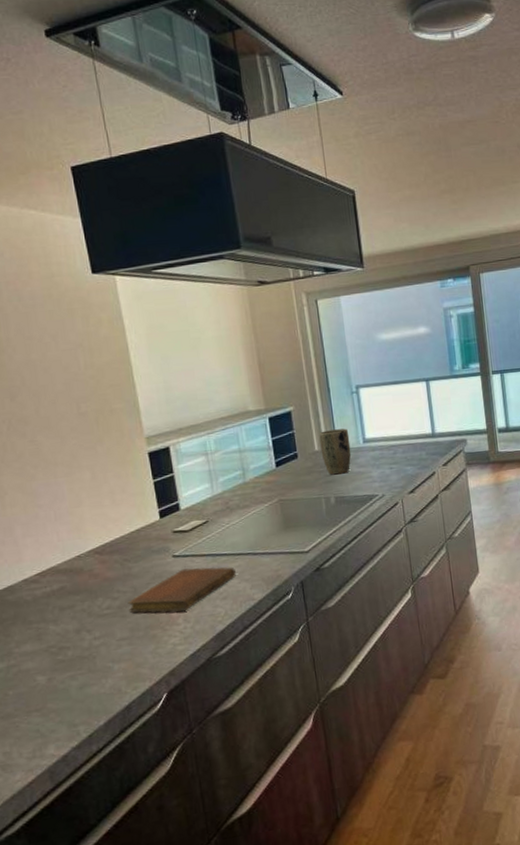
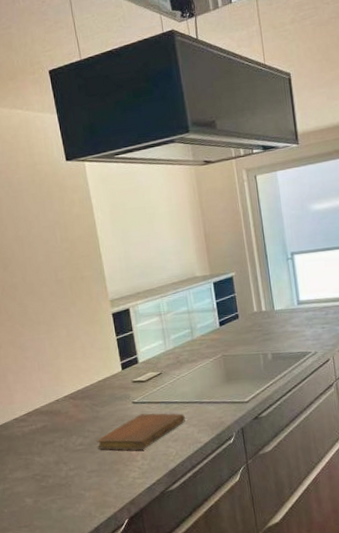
plant pot: present [319,428,351,475] -> none [257,291,287,334]

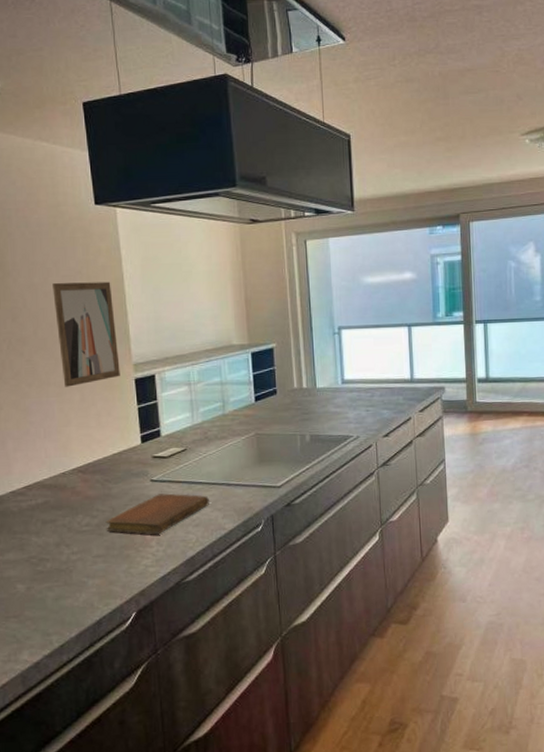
wall art: none [35,228,99,325] -> present [52,281,120,387]

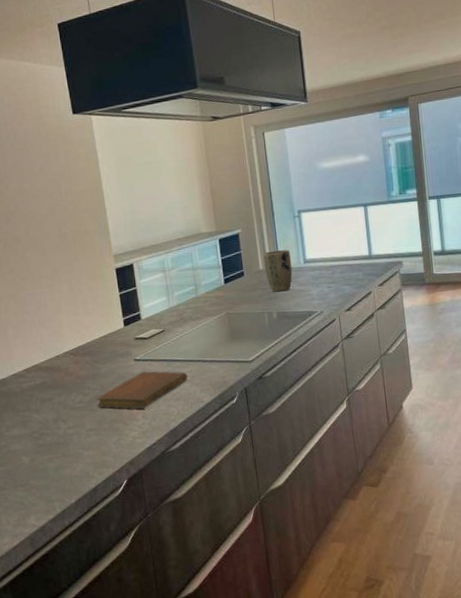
wall art: present [52,281,120,387] -> none [39,182,103,279]
plant pot: none [299,368,329,413] -> present [263,249,293,292]

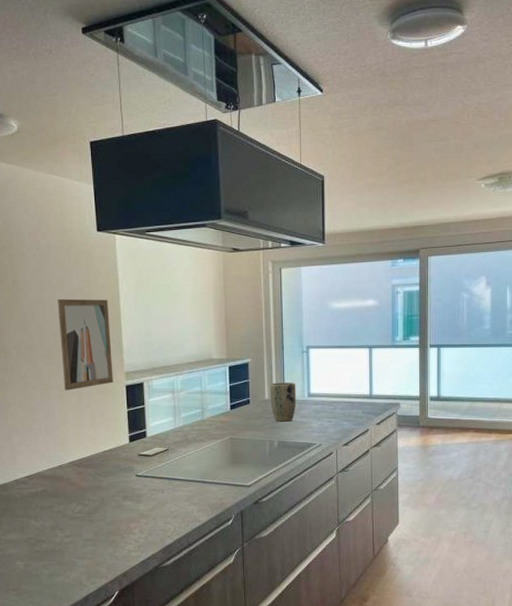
wall art: none [39,182,103,279] -> present [58,299,113,390]
notebook: present [96,370,188,410] -> none [95,487,187,524]

